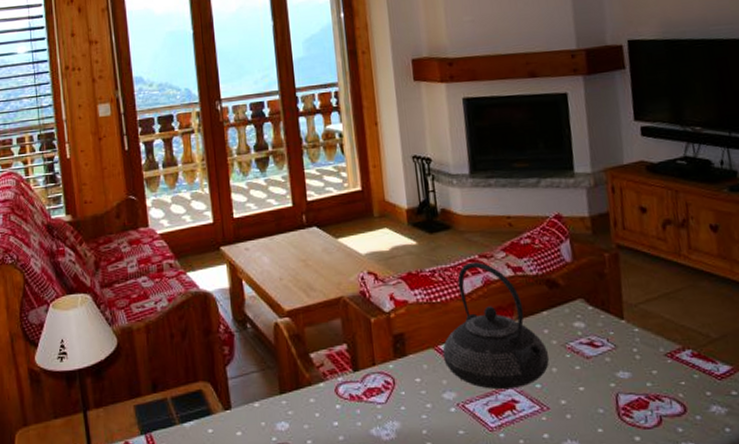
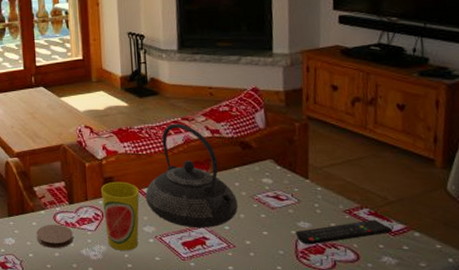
coaster: none [315,398,360,431] -> present [36,224,73,249]
cup: none [390,338,438,426] -> present [100,181,139,251]
remote control: none [615,362,720,399] -> present [296,219,394,245]

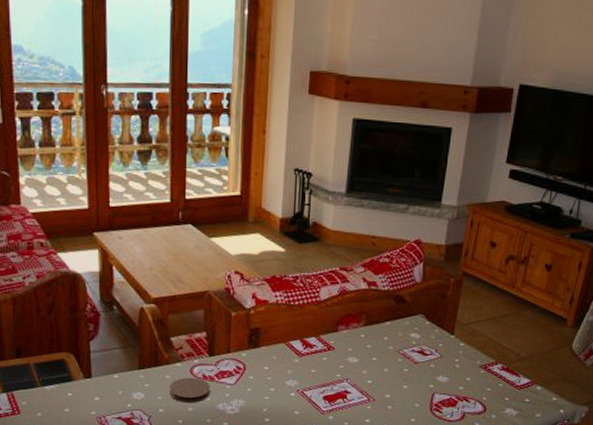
cup: present [100,181,139,251] -> none [245,333,286,405]
teapot: present [145,123,239,229] -> none [292,273,384,383]
remote control: present [296,219,394,245] -> none [433,374,520,398]

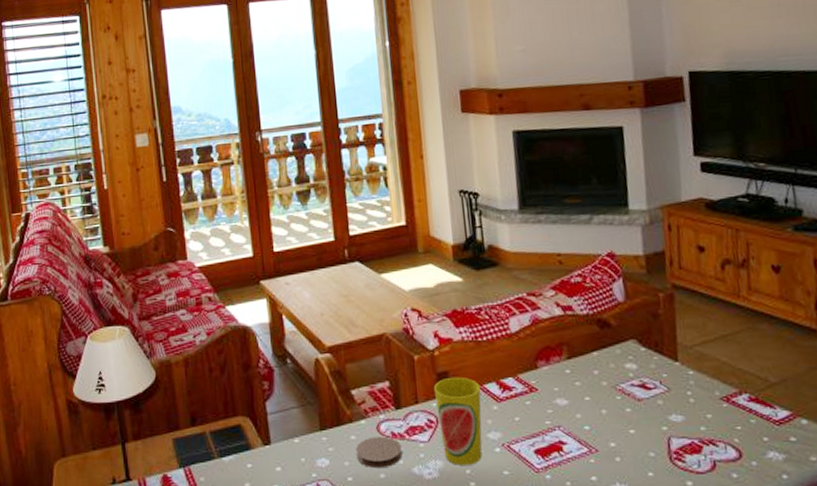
cup: none [245,333,286,405] -> present [433,376,483,465]

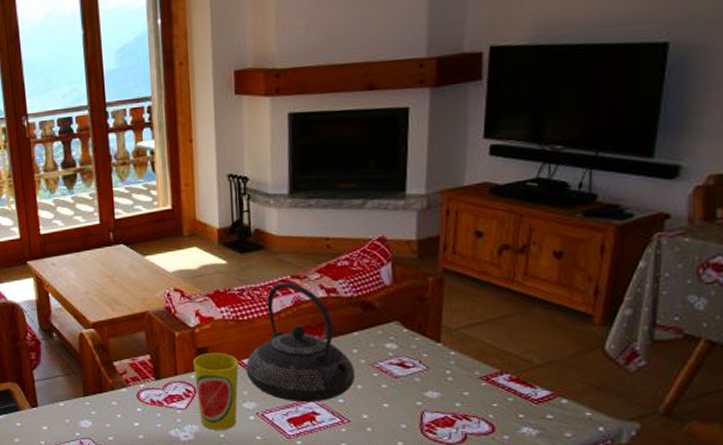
coaster: present [356,436,402,469] -> none [117,403,160,431]
teapot: none [487,300,599,431] -> present [245,282,356,403]

